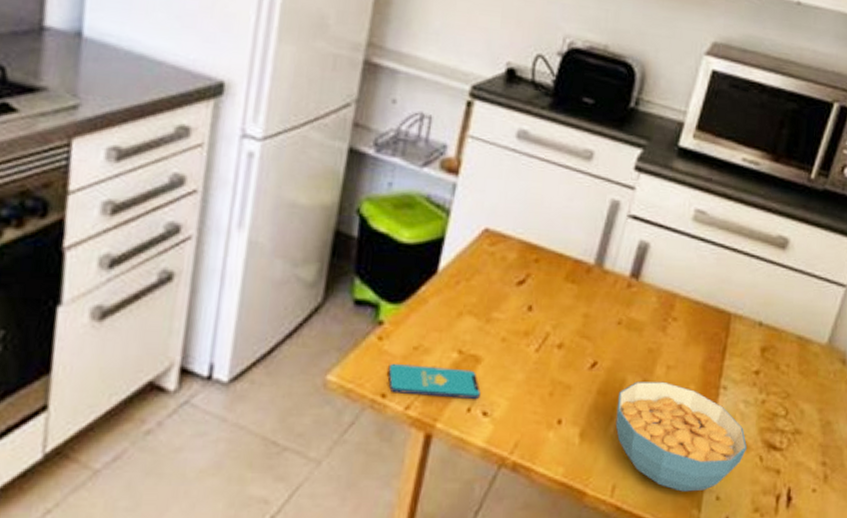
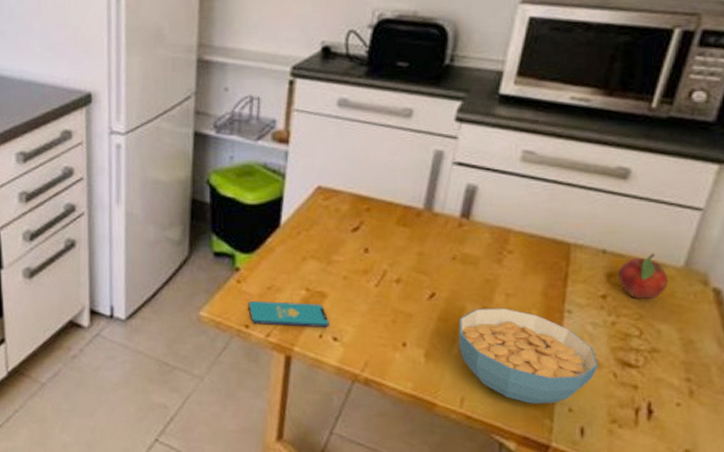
fruit: none [770,328,814,377] -> present [617,253,669,300]

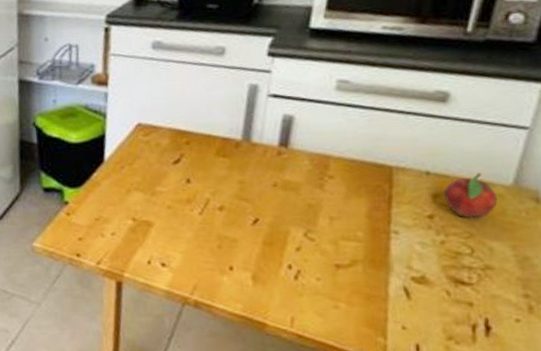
smartphone: present [248,301,329,327] -> none [78,231,157,254]
cereal bowl: present [458,307,599,404] -> none [284,230,431,323]

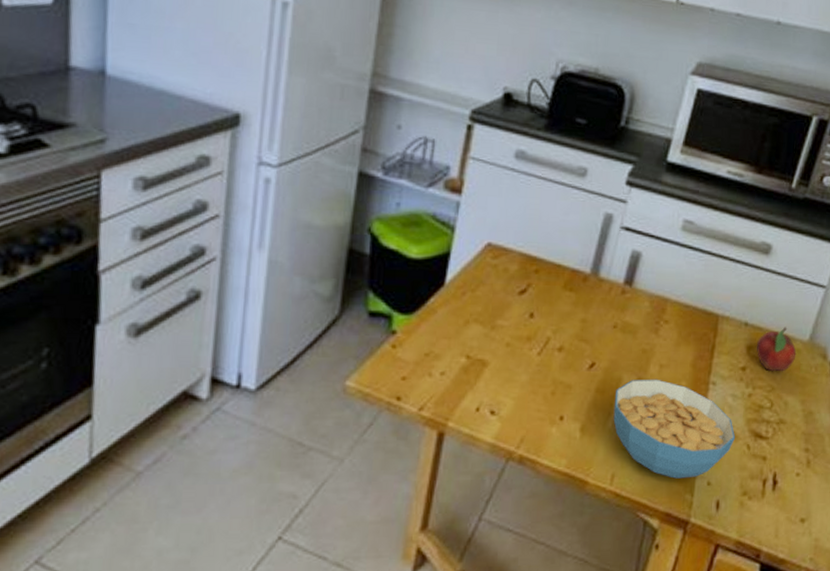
cereal bowl: none [284,230,431,323] -> present [613,379,736,479]

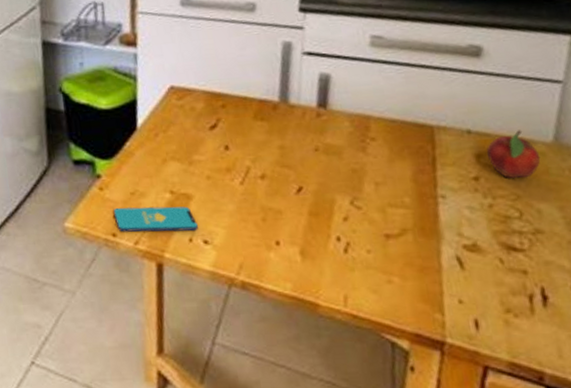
smartphone: none [402,370,488,399] -> present [113,206,198,232]
cereal bowl: present [613,379,736,479] -> none [330,197,483,298]

